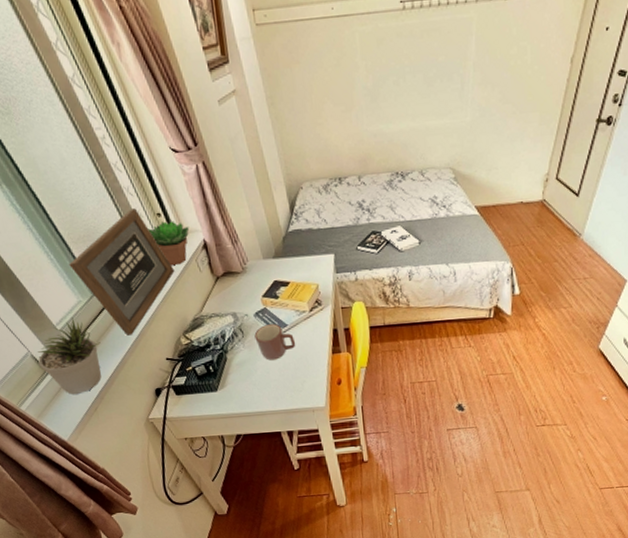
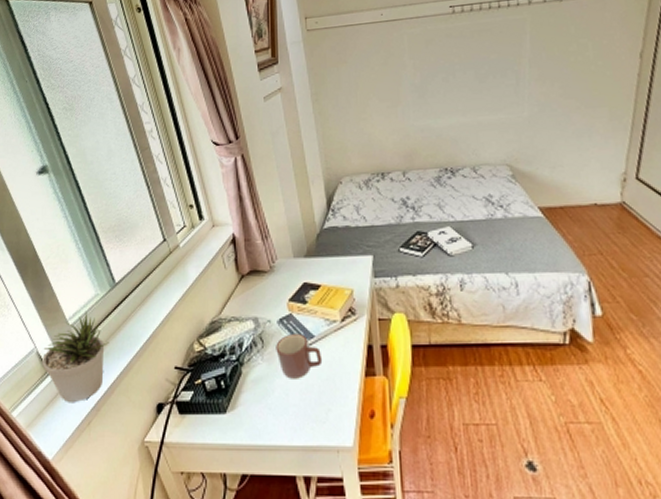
picture frame: present [69,208,175,336] -> none [95,199,199,337]
succulent plant: present [148,221,190,266] -> none [178,213,220,261]

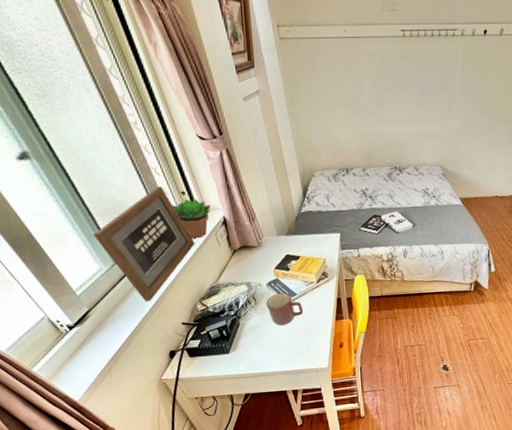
potted plant: present [42,312,109,402] -> none [55,284,119,356]
picture frame: none [95,199,199,337] -> present [93,186,195,301]
succulent plant: none [178,213,220,261] -> present [172,199,211,239]

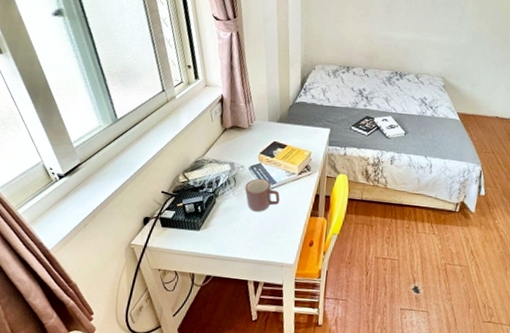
picture frame: present [93,186,195,301] -> none [101,57,190,165]
succulent plant: present [172,199,211,239] -> none [176,73,212,112]

